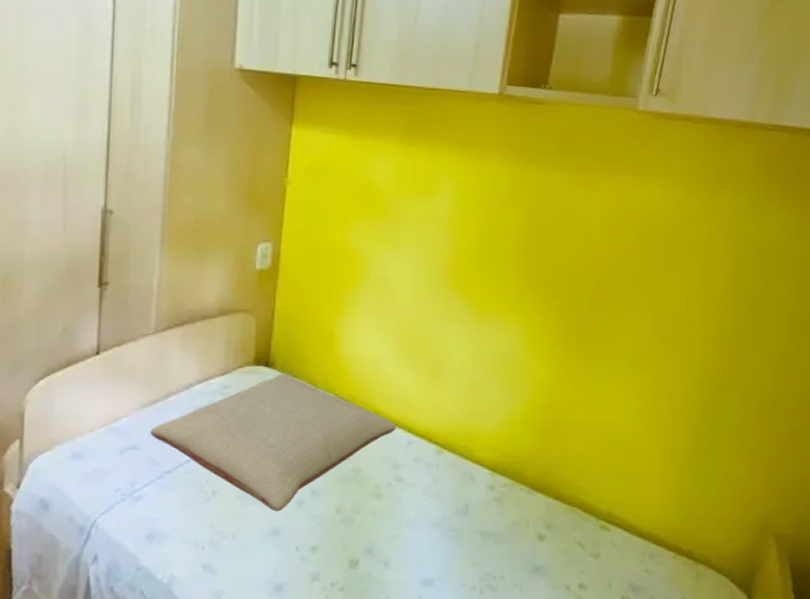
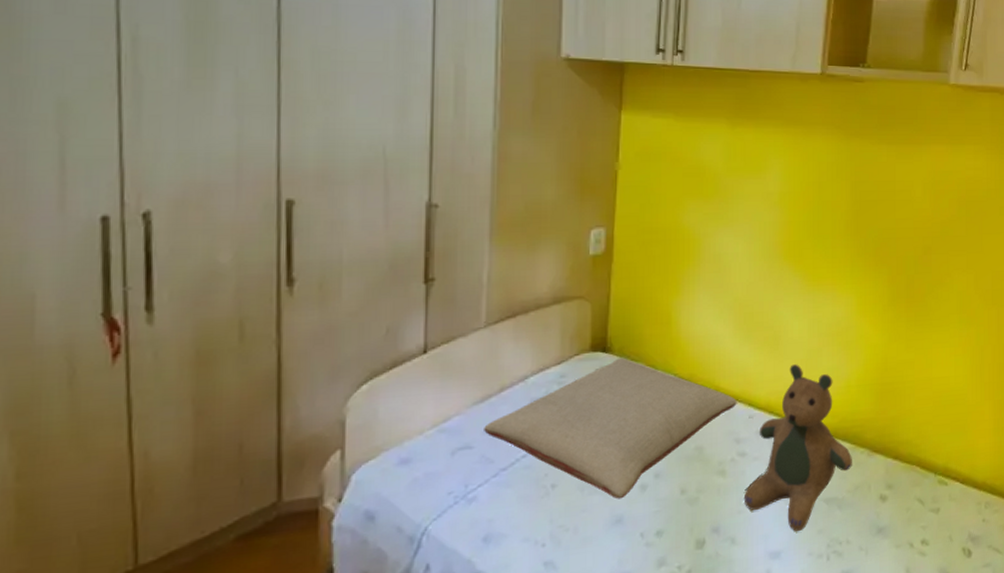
teddy bear: none [398,394,511,562] -> present [743,364,852,532]

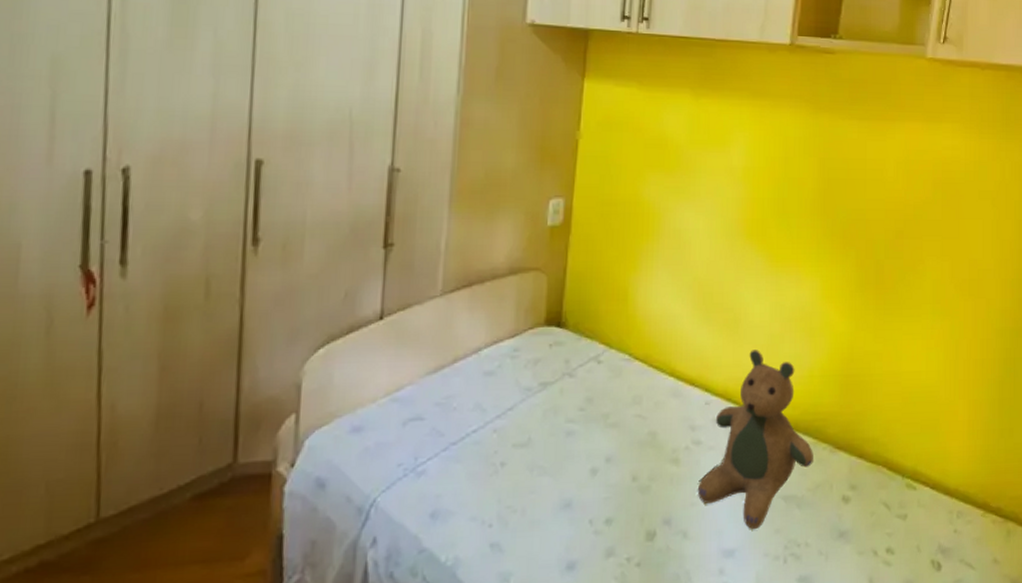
pillow: present [484,358,737,499] -> none [436,334,693,482]

